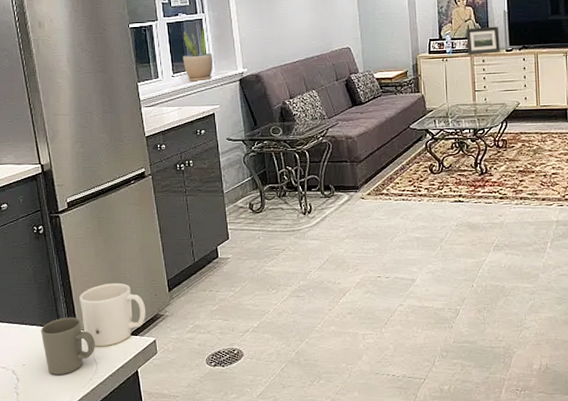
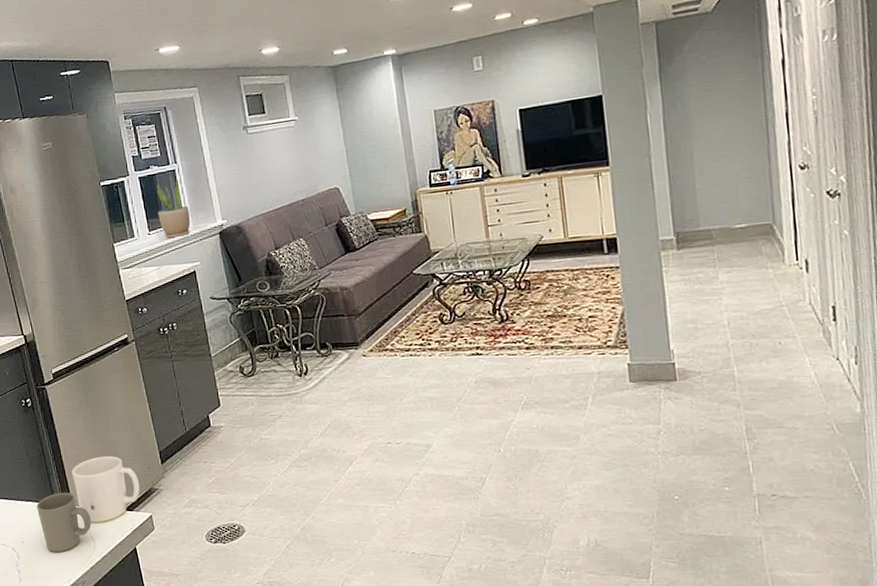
picture frame: present [466,26,500,55] -> none [472,148,515,185]

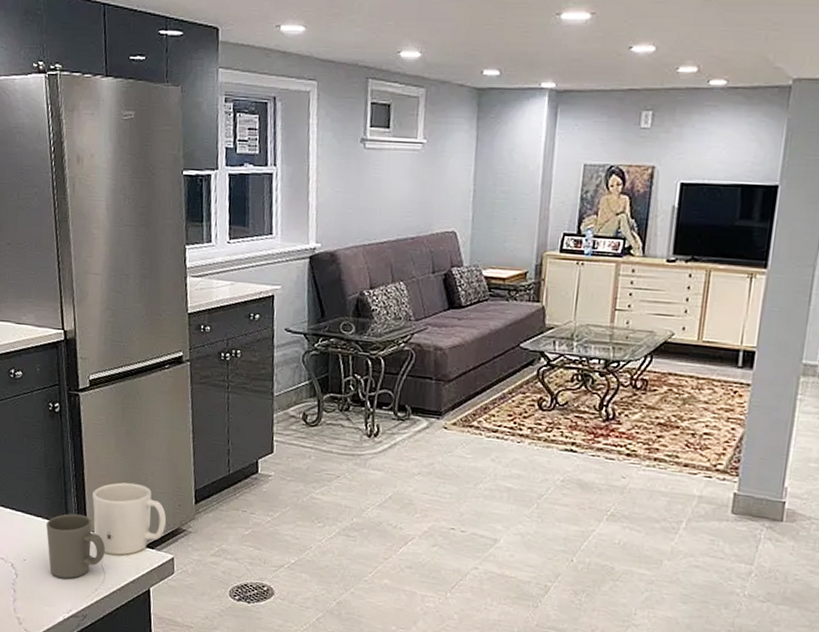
potted plant: present [157,179,191,239] -> none [243,185,280,254]

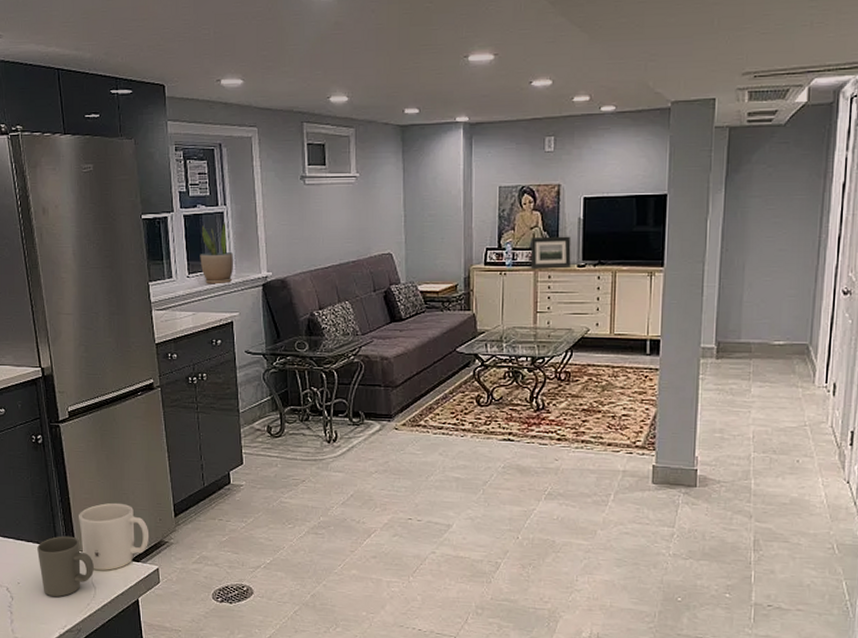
potted plant: none [243,185,280,254] -> present [200,223,233,285]
picture frame: none [613,224,662,262] -> present [530,236,571,269]

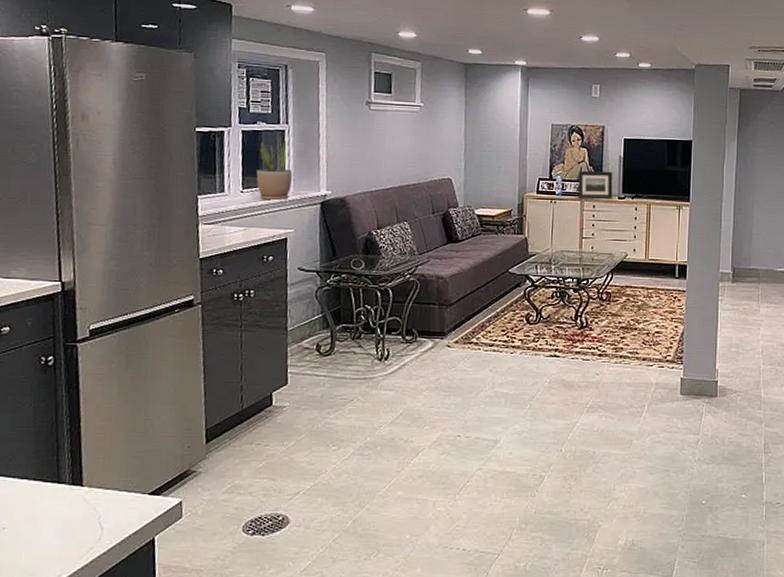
mug: present [37,536,94,598] -> none [32,470,103,543]
mug: present [79,502,150,570] -> none [89,429,175,507]

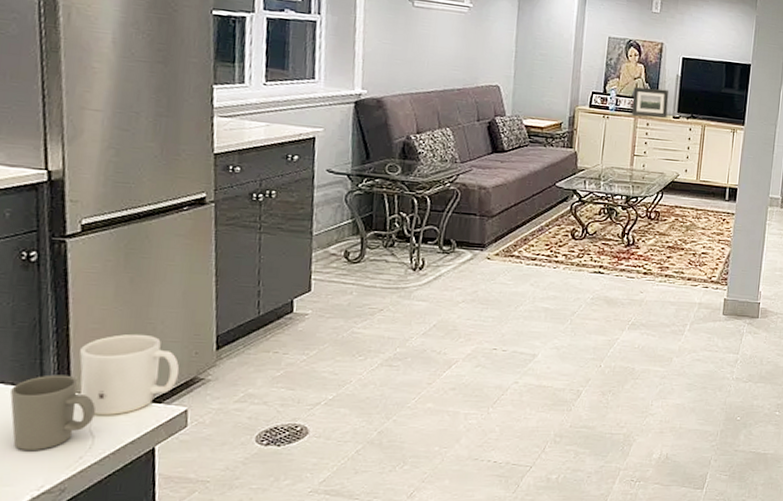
mug: none [32,470,103,543] -> present [10,374,96,452]
mug: none [89,429,175,507] -> present [79,333,180,415]
potted plant: present [256,141,292,201] -> none [282,32,323,97]

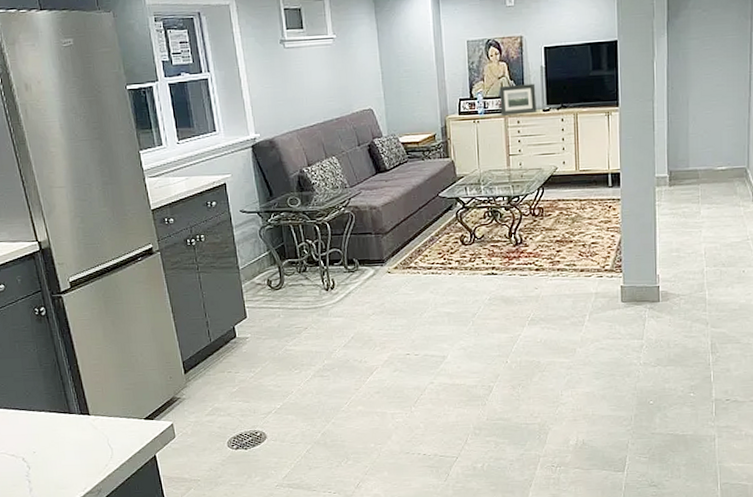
mug: present [10,374,96,452] -> none [50,402,109,462]
mug: present [79,333,180,415] -> none [89,365,162,431]

